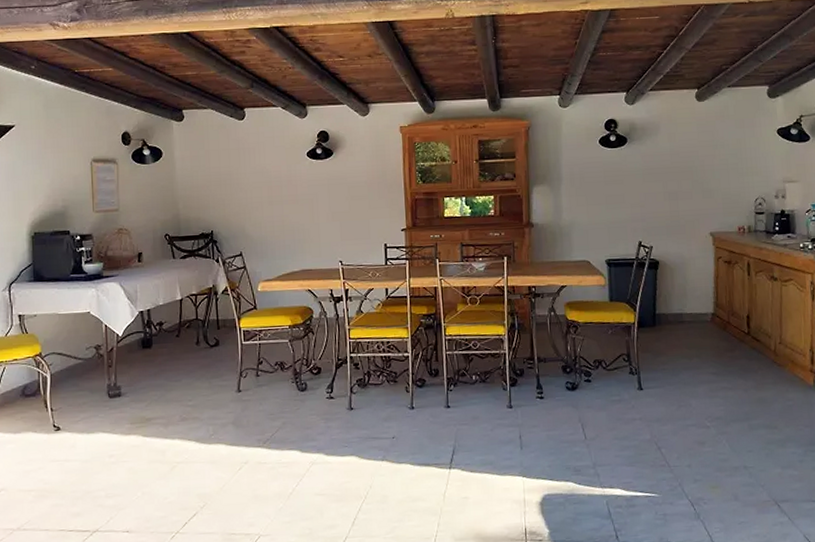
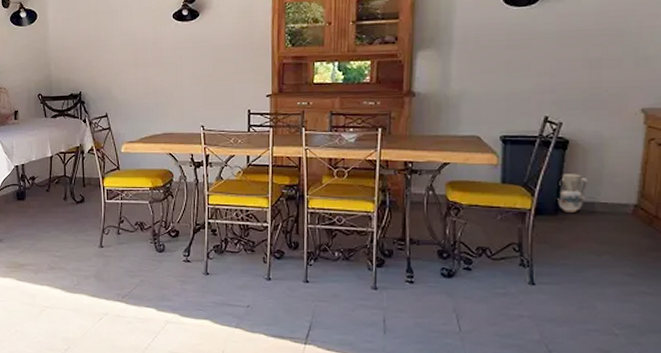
vase: none [654,290,677,324] -> present [557,174,588,212]

